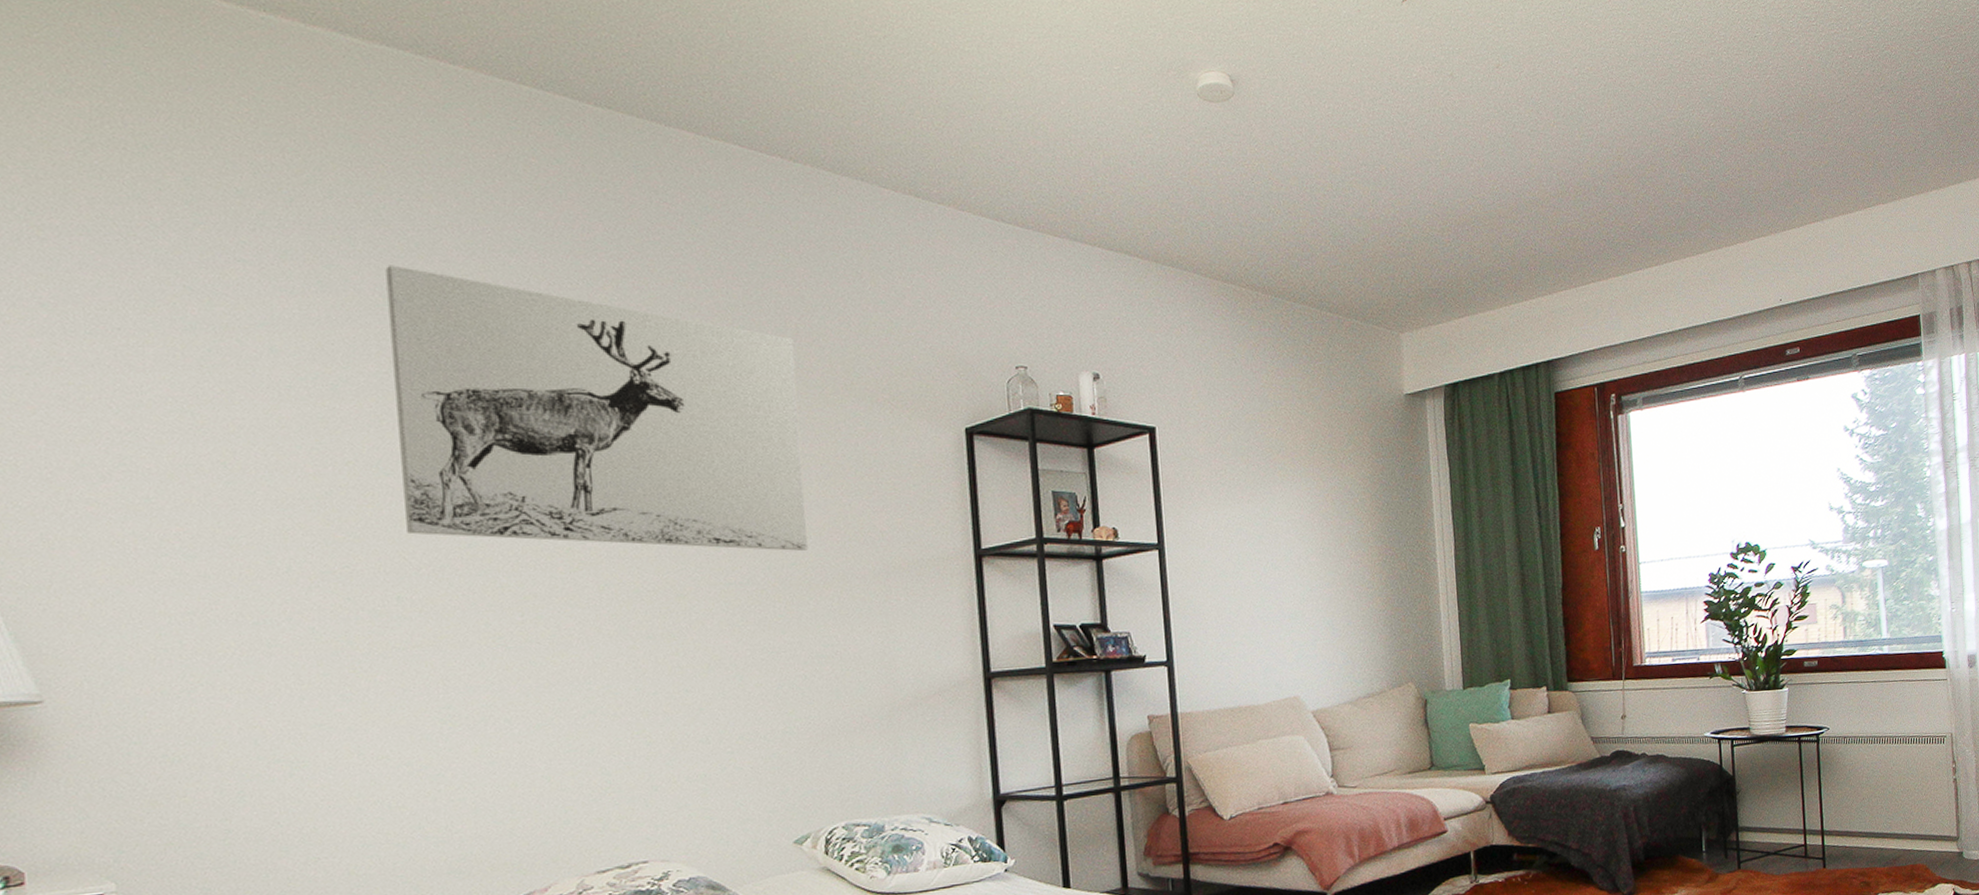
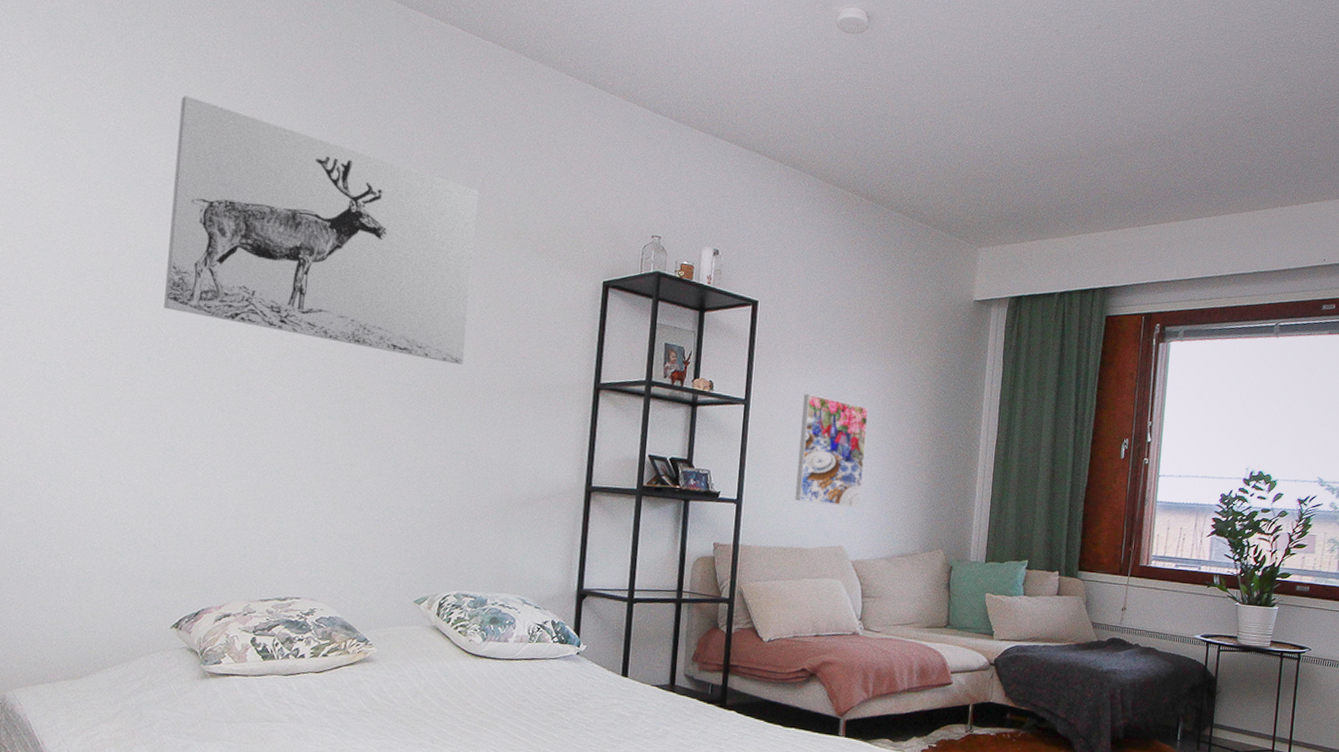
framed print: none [1226,527,1312,652] -> present [795,394,868,507]

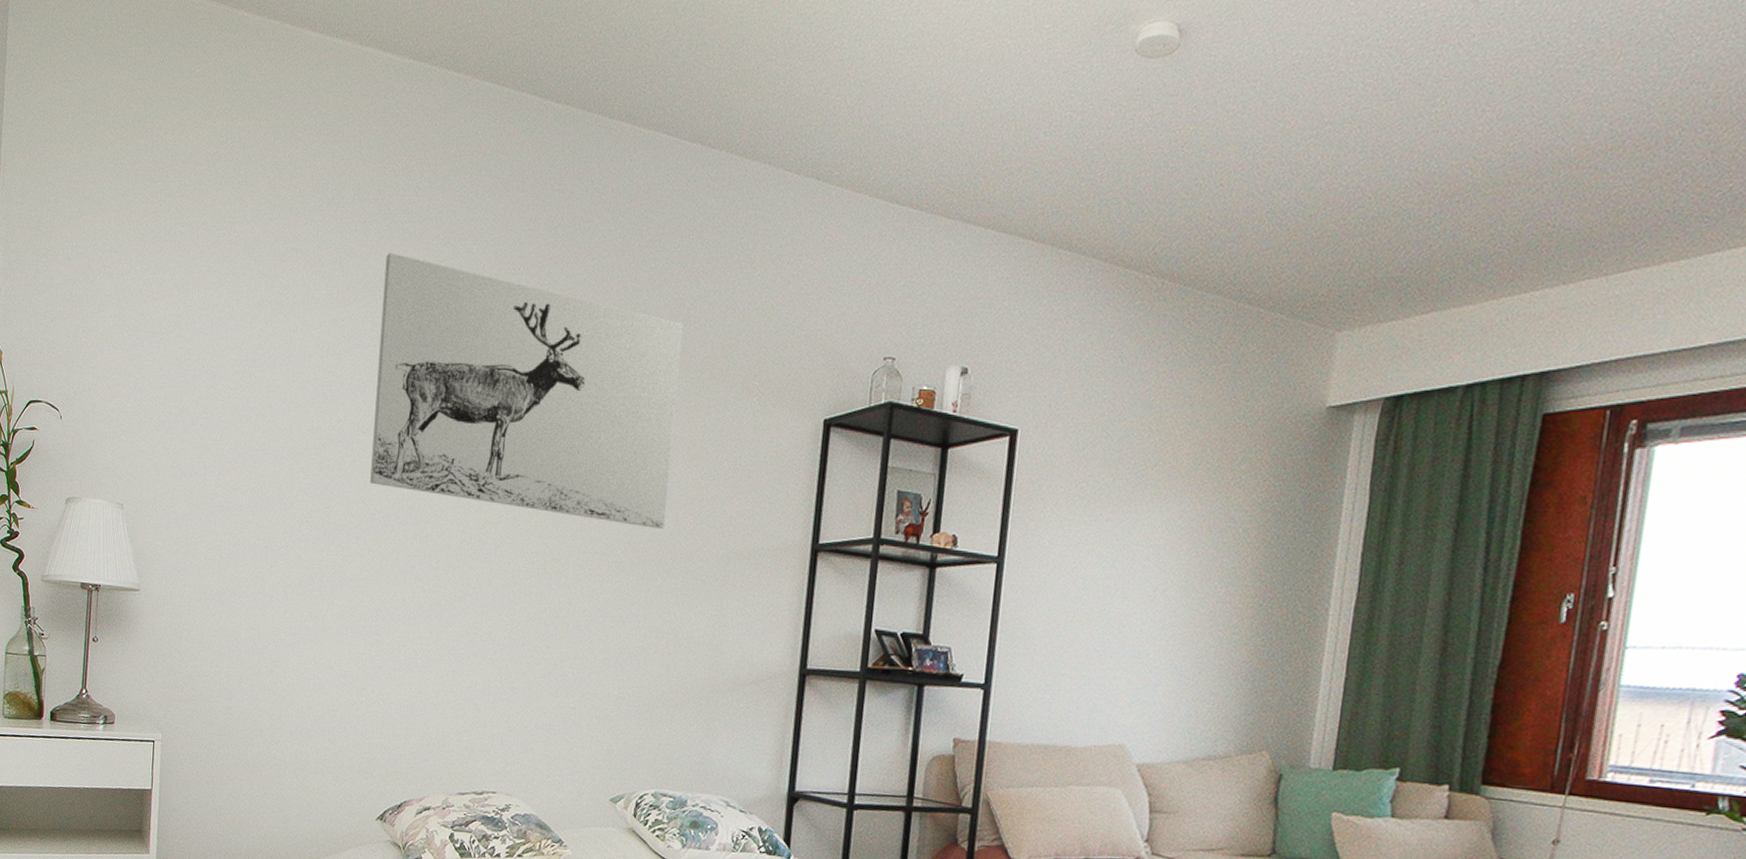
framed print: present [795,394,868,507] -> none [1061,546,1166,694]

